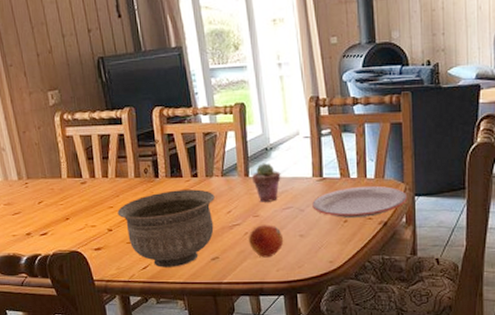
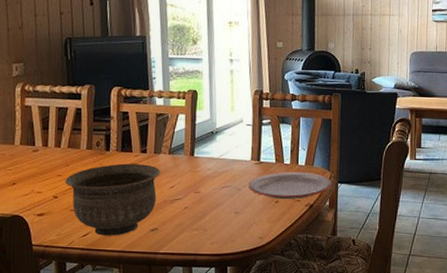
fruit: present [249,225,284,258] -> none [188,201,220,231]
potted succulent: present [252,163,281,202] -> none [197,145,223,180]

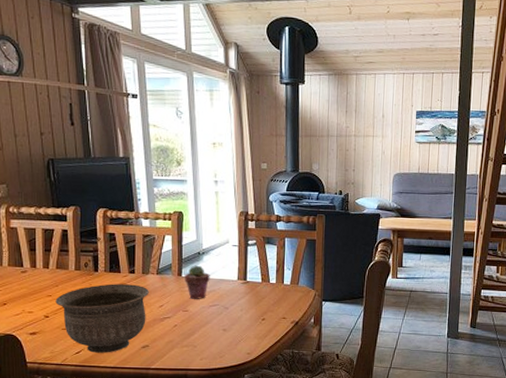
potted succulent: none [197,145,223,180] -> present [185,265,210,299]
plate: present [248,171,332,200] -> none [236,290,317,318]

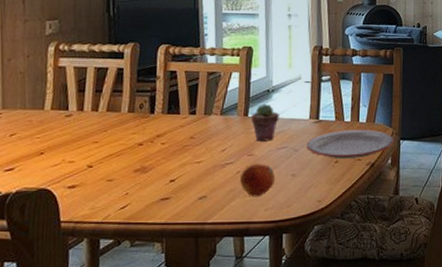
bowl: present [55,284,149,353] -> none [102,127,211,207]
fruit: none [178,319,209,348] -> present [240,164,276,197]
plate: none [236,290,317,318] -> present [306,129,395,159]

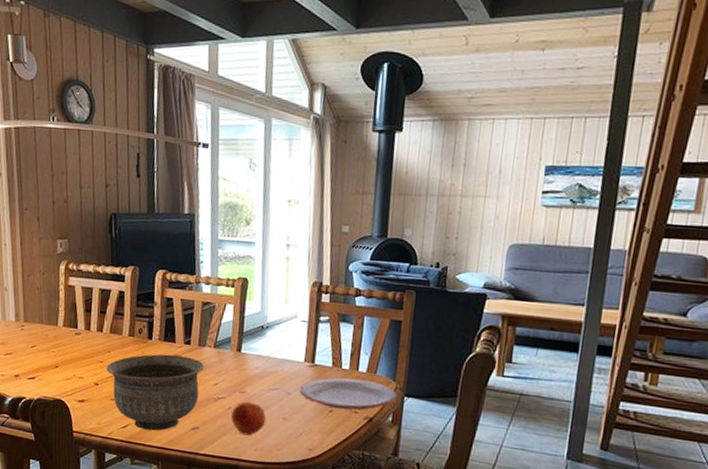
bowl: none [102,127,211,207] -> present [106,354,204,431]
potted succulent: present [251,104,280,141] -> none [244,340,273,381]

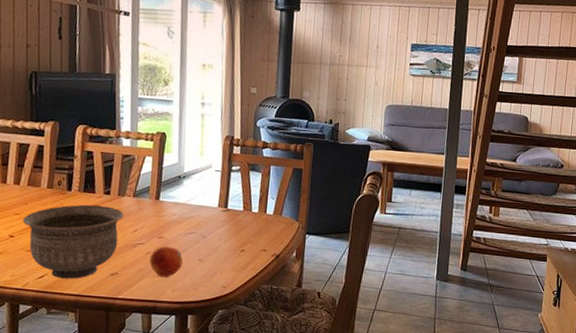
plate: present [300,377,398,411] -> none [214,220,300,249]

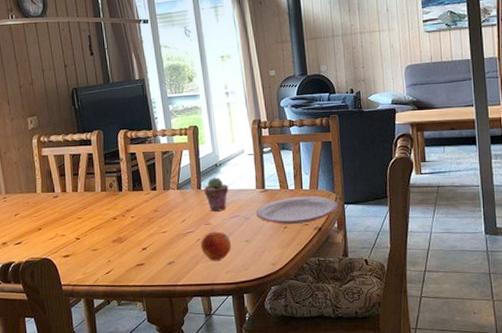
bowl: present [22,204,124,279] -> none [85,201,171,272]
potted succulent: none [162,189,190,226] -> present [204,177,229,212]
plate: none [214,220,300,249] -> present [256,195,339,225]

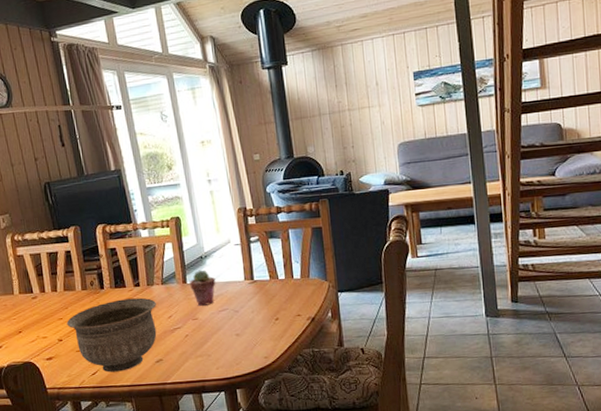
bowl: none [85,201,171,272] -> present [66,297,157,373]
fruit: present [201,231,232,262] -> none [189,326,222,358]
plate: present [256,195,339,225] -> none [246,284,332,316]

